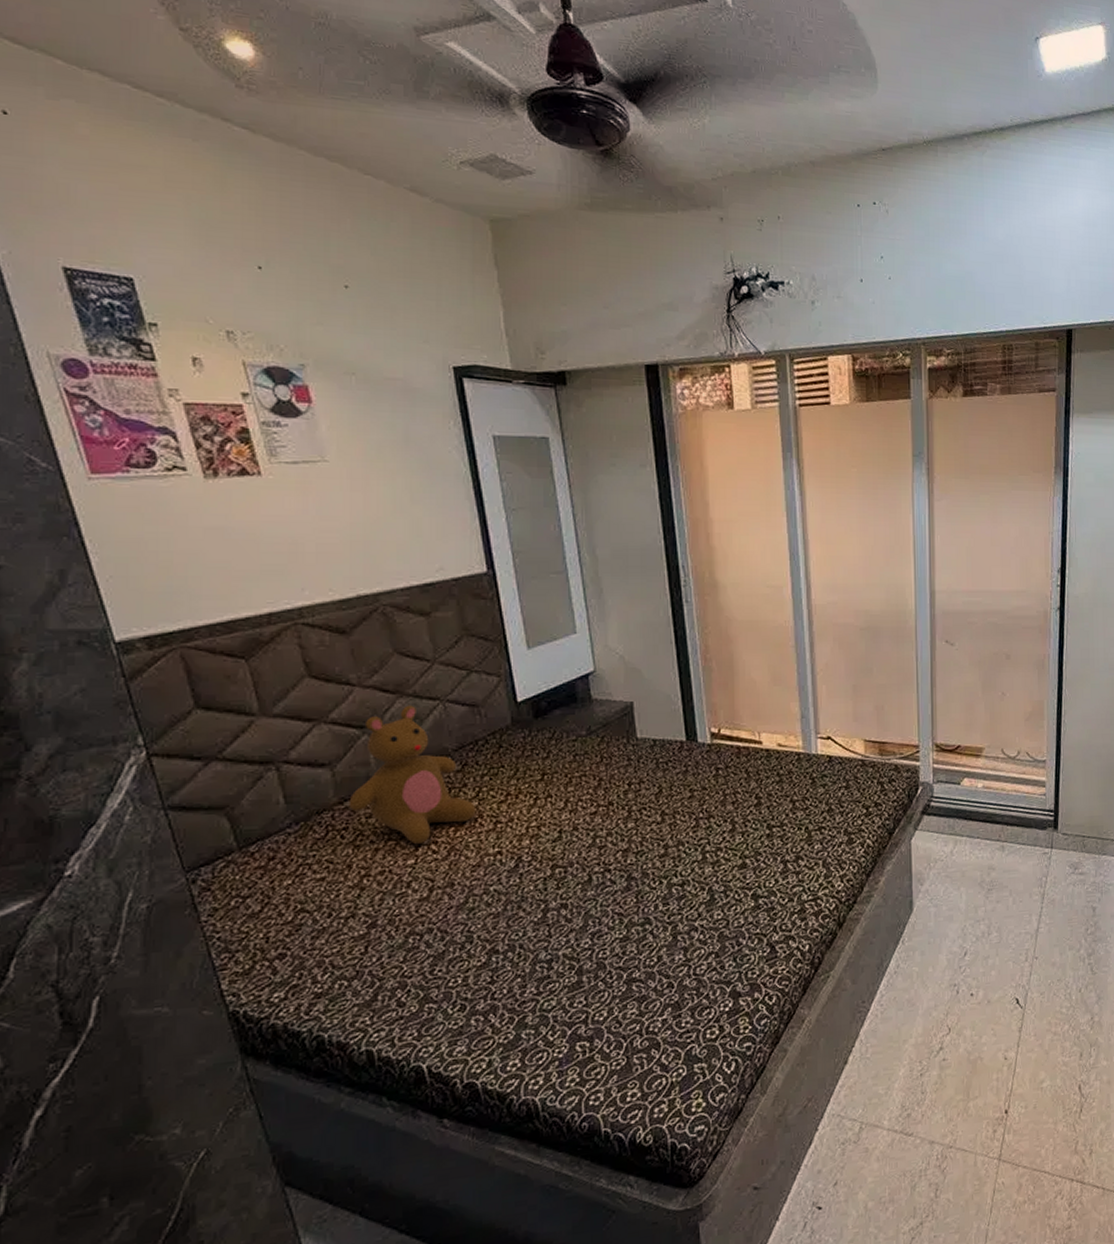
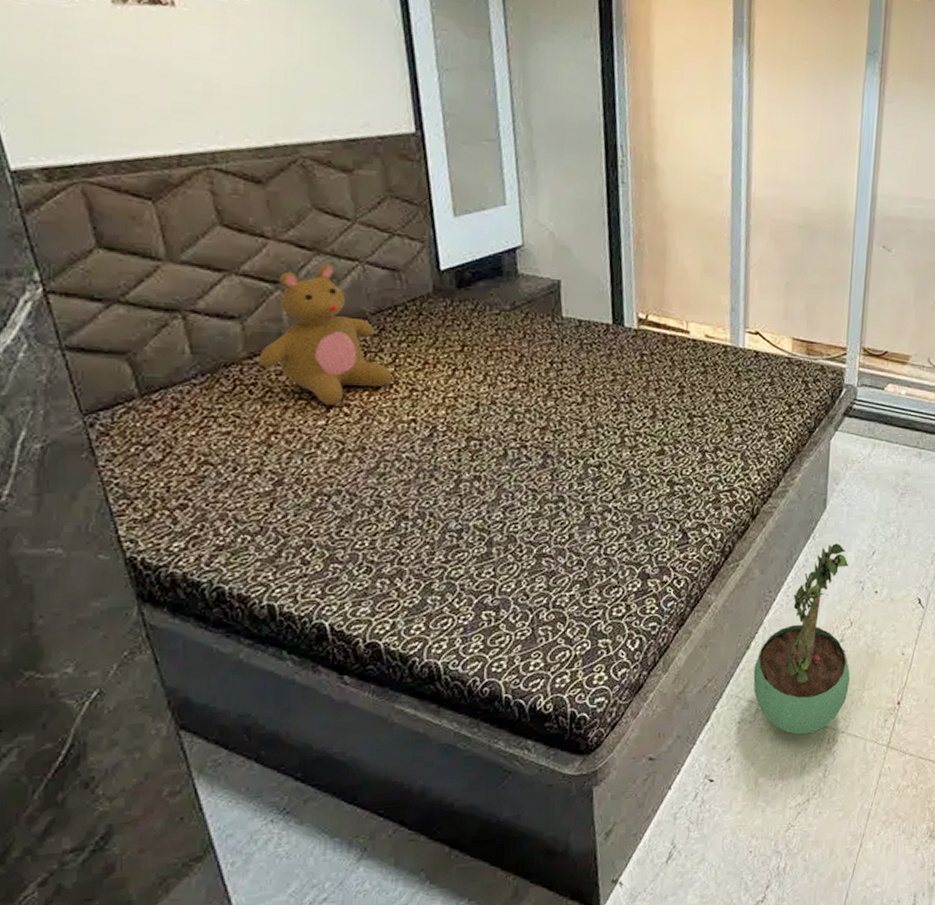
potted plant: none [853,946,953,1153] -> present [753,543,850,735]

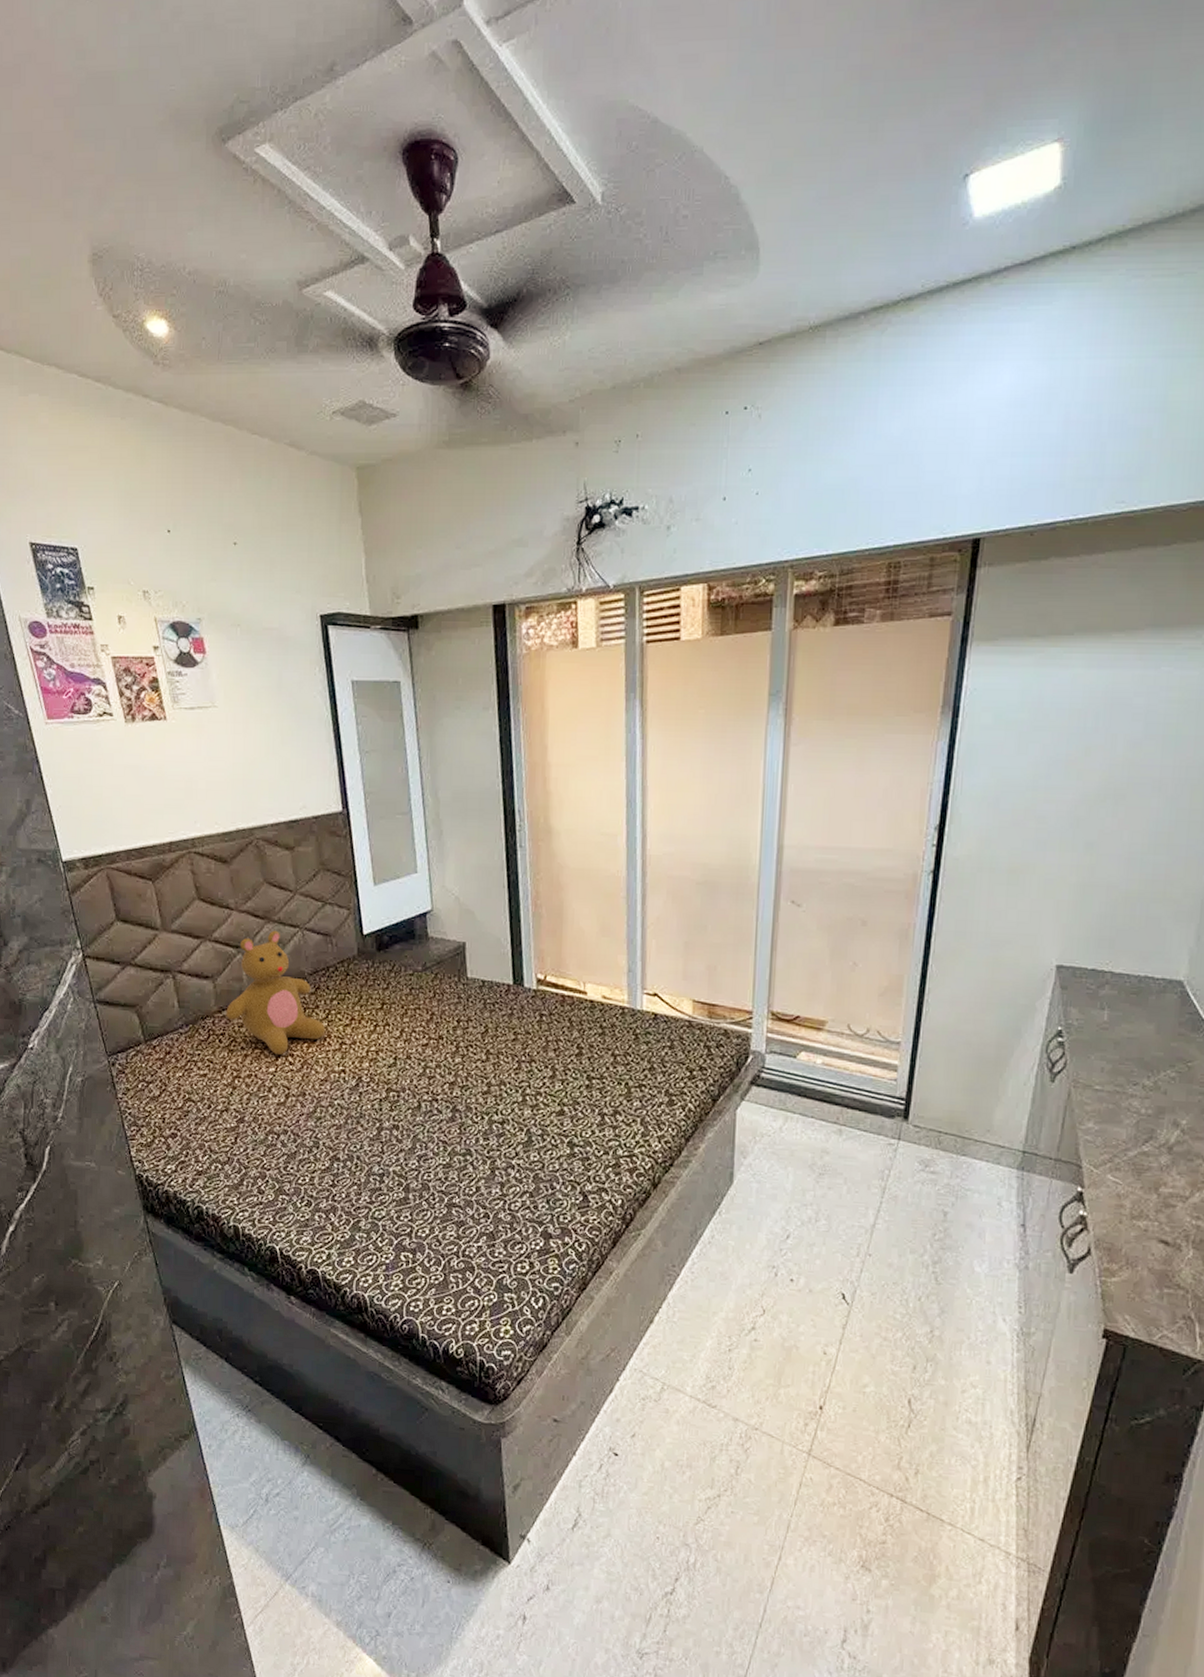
potted plant: present [753,543,850,735] -> none [657,1221,764,1424]

